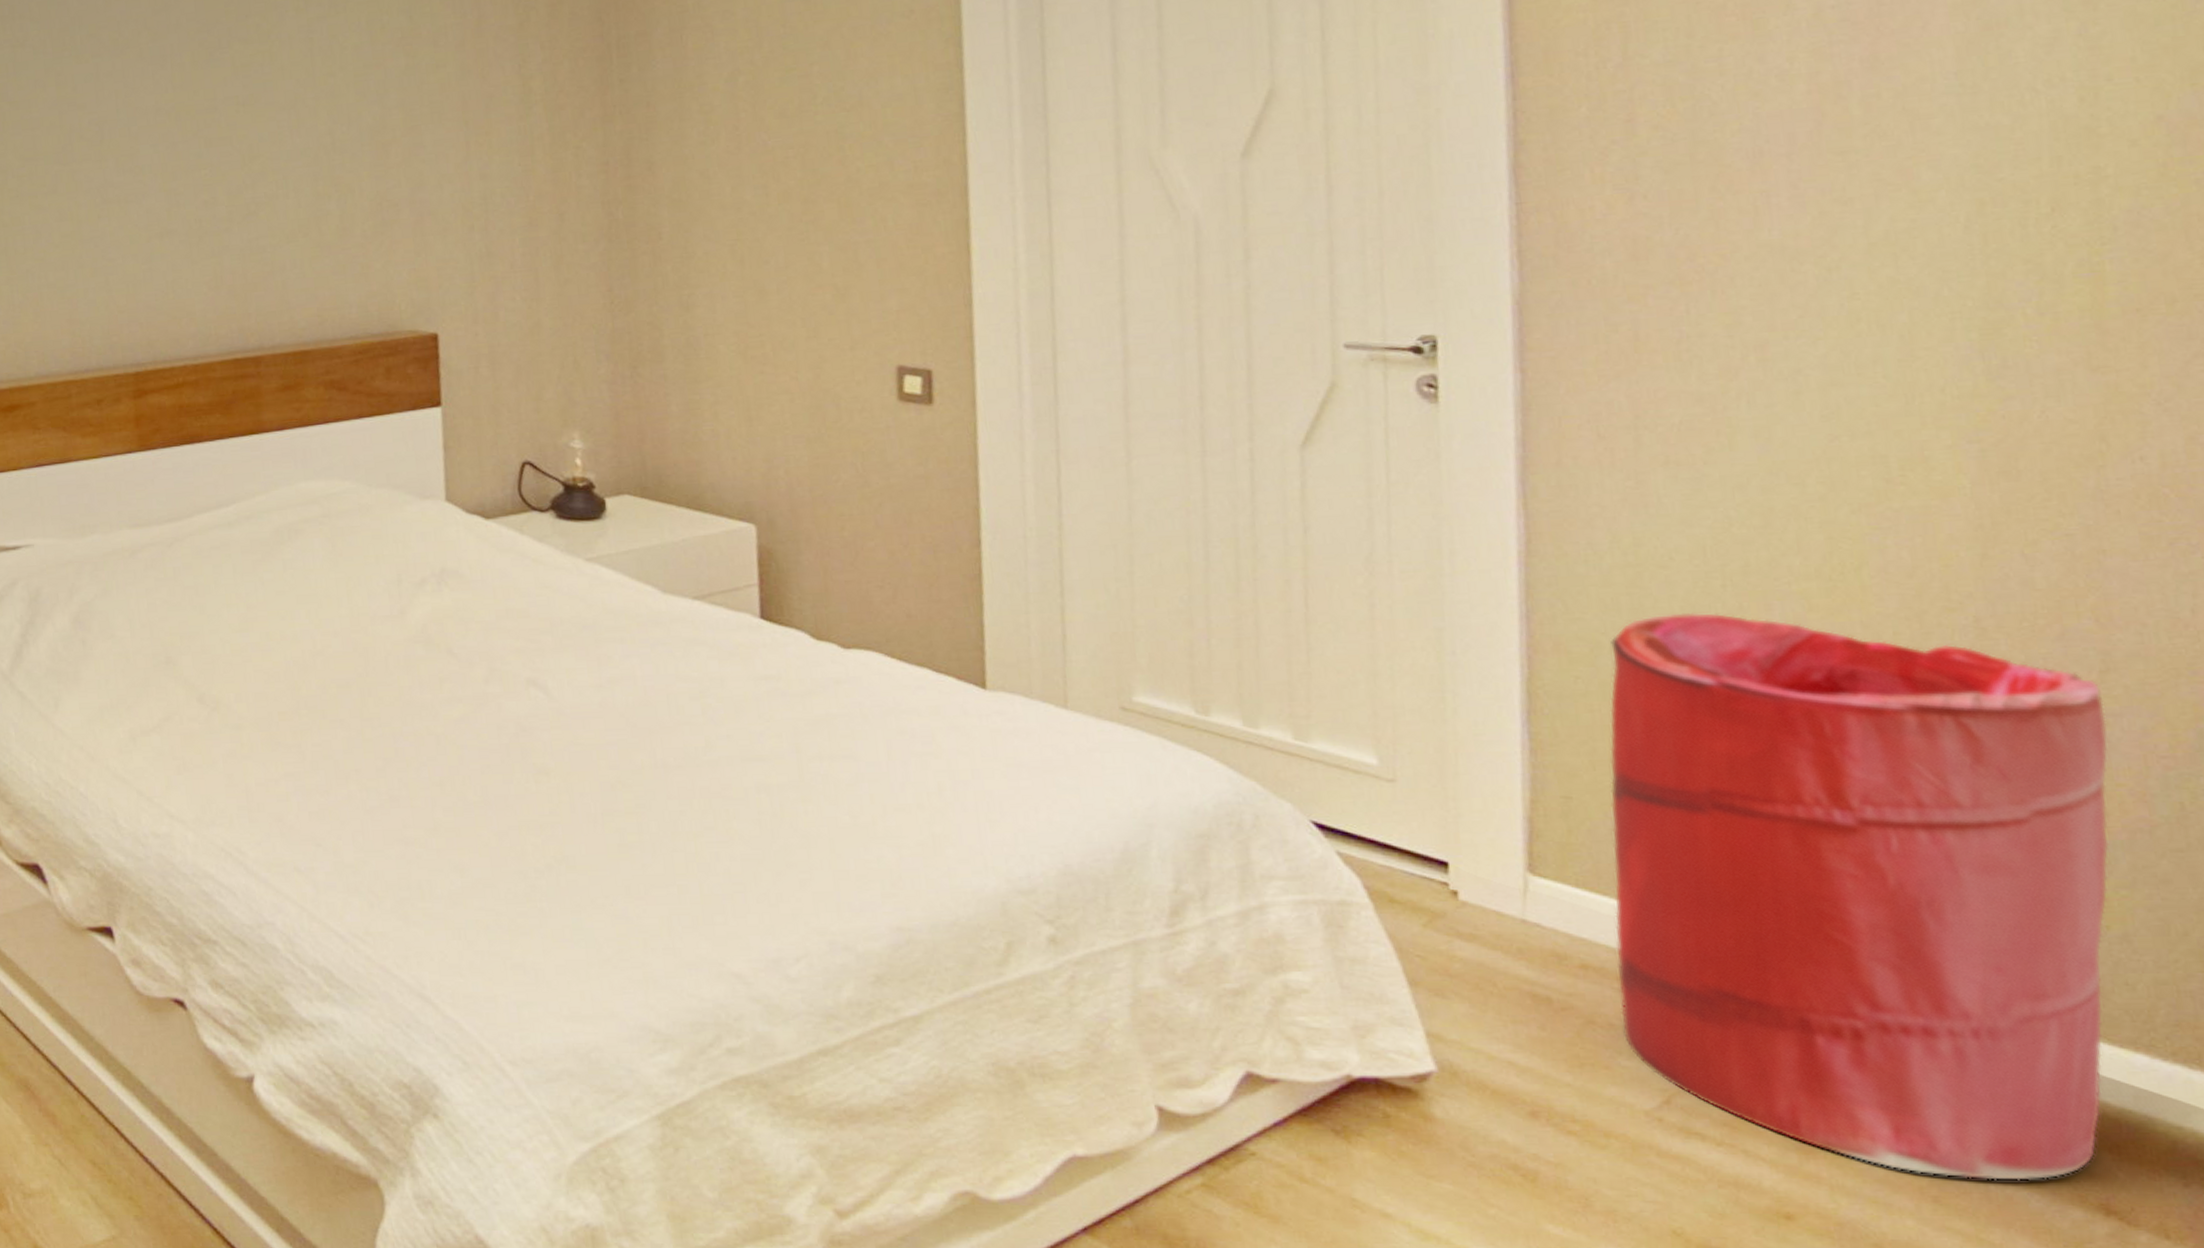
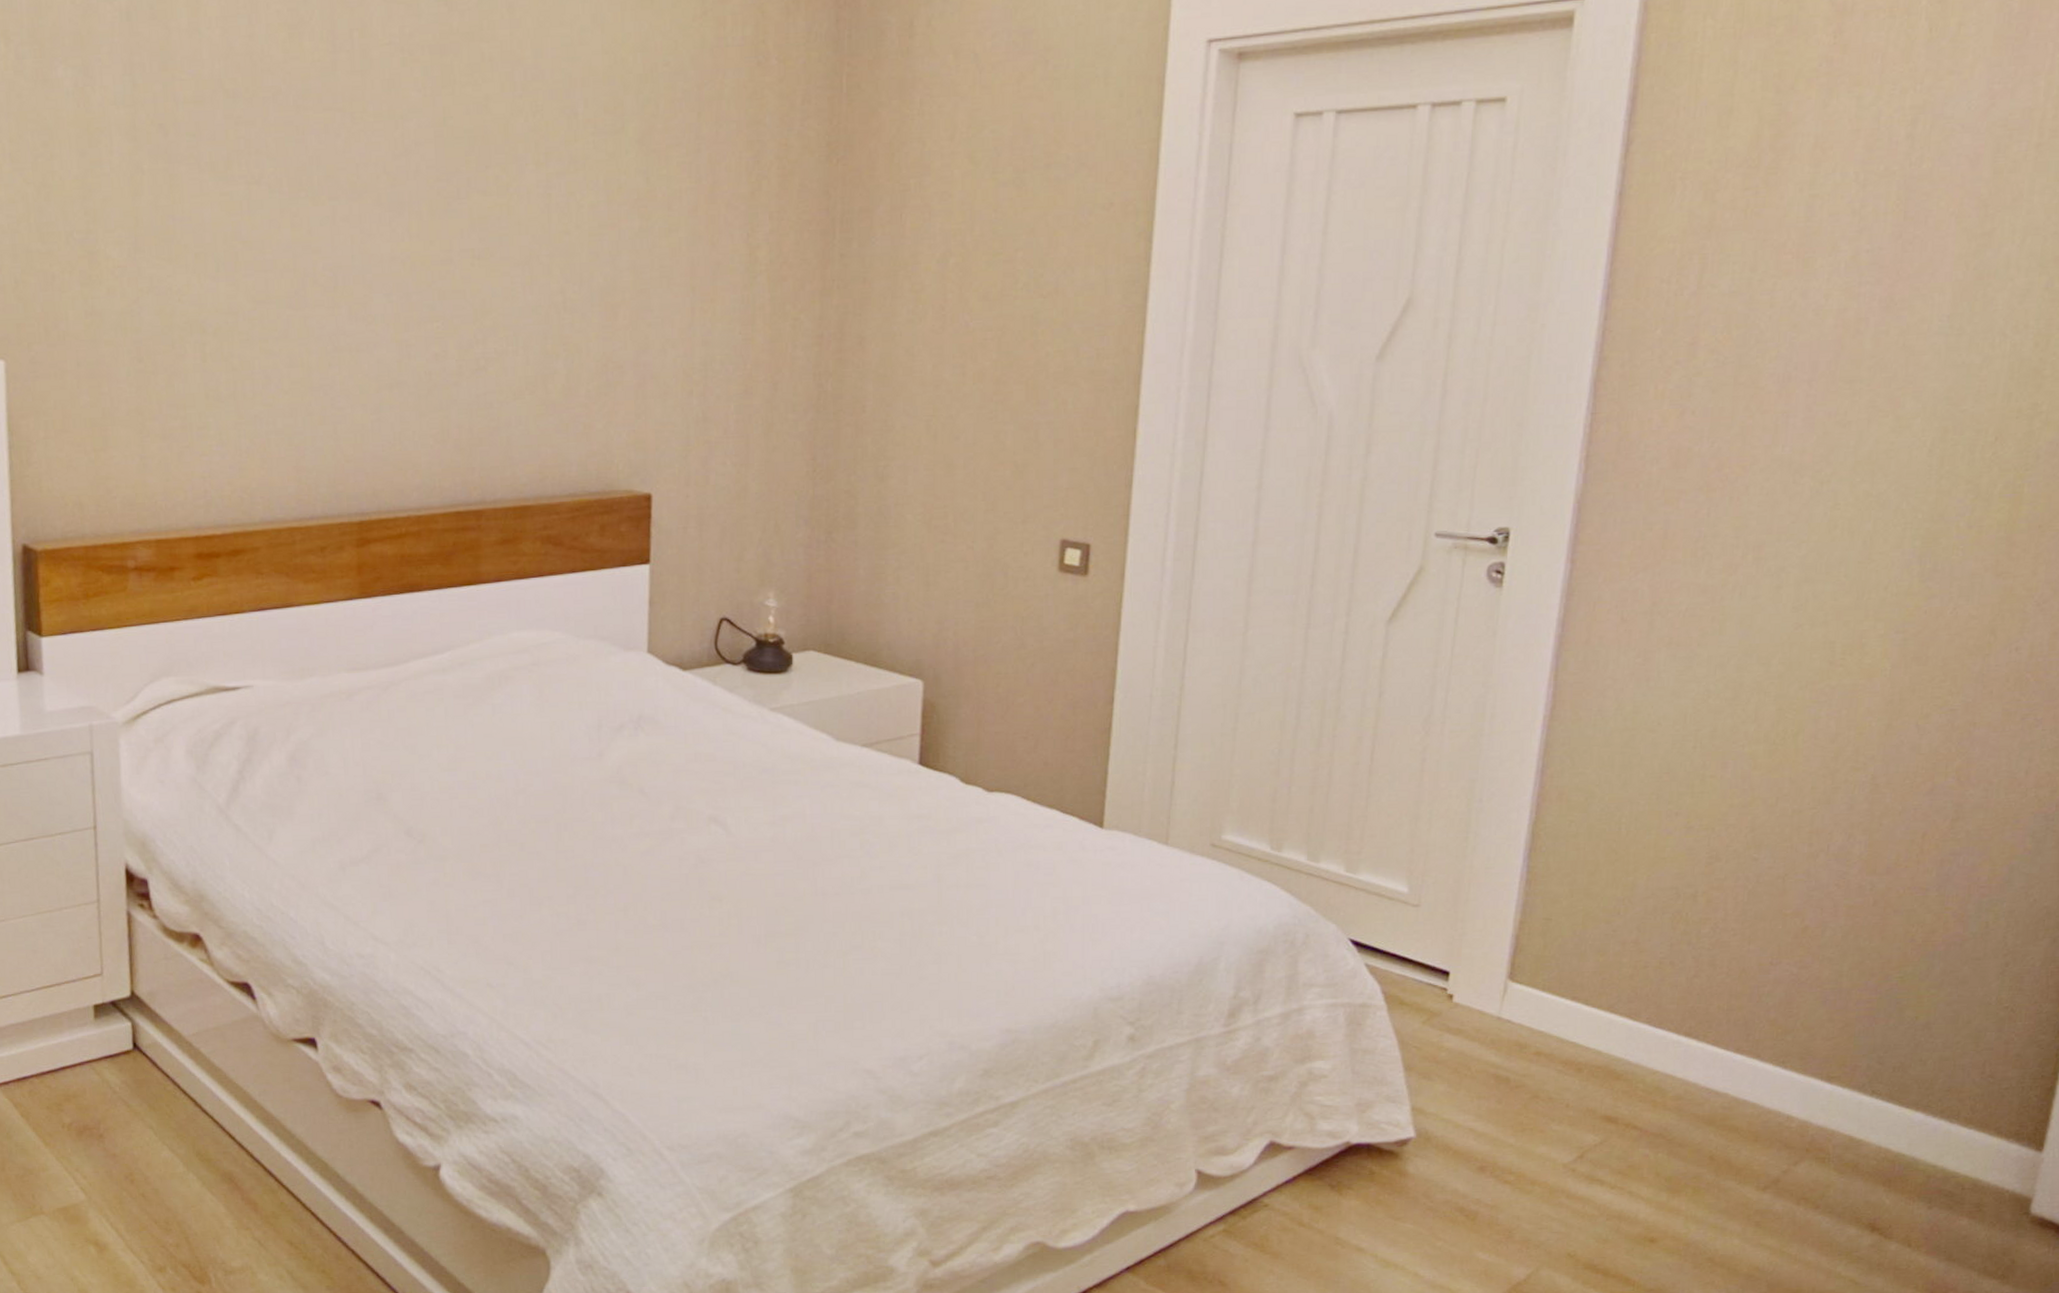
laundry hamper: present [1610,612,2109,1181] -> none [1558,769,1950,1208]

